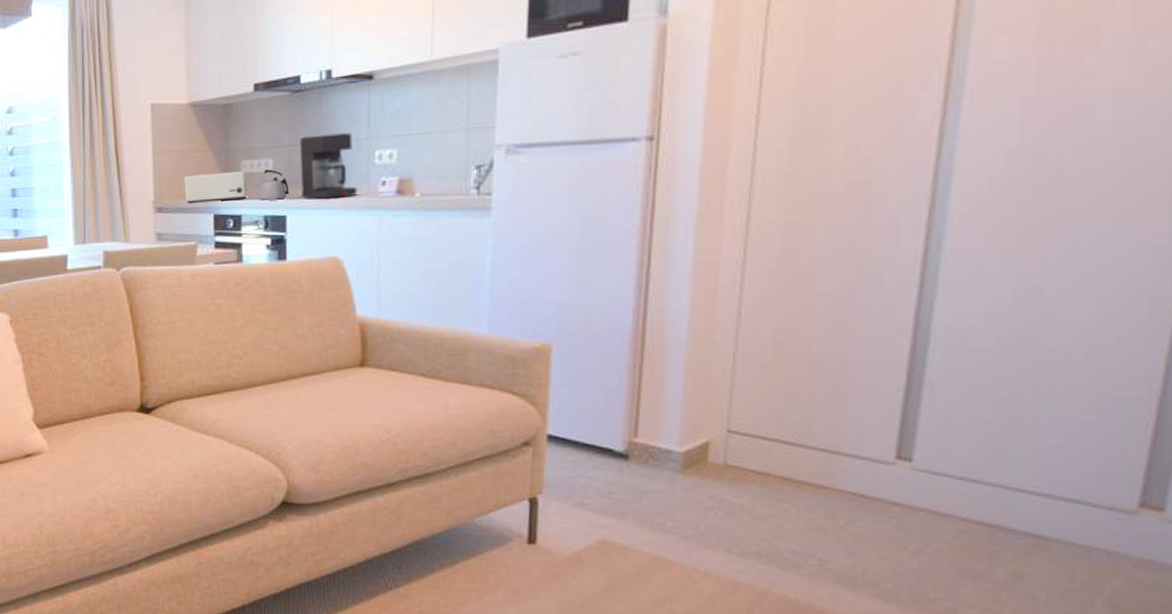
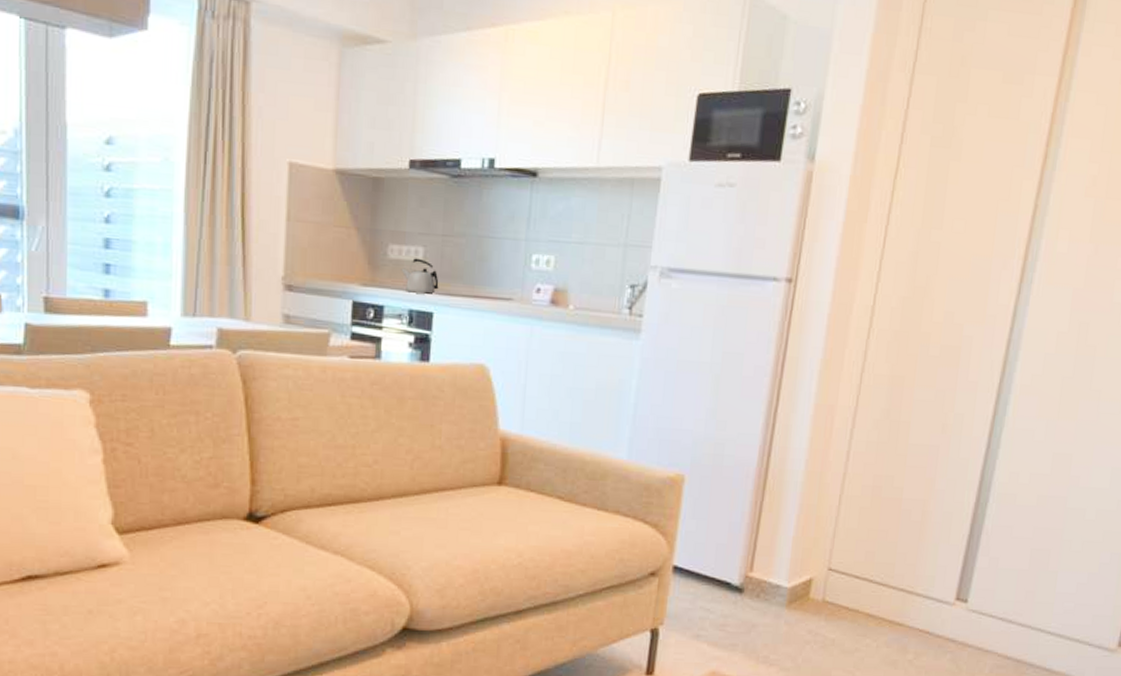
toaster: present [184,171,248,204] -> none [320,252,395,289]
coffee maker: present [299,133,357,200] -> none [452,228,511,301]

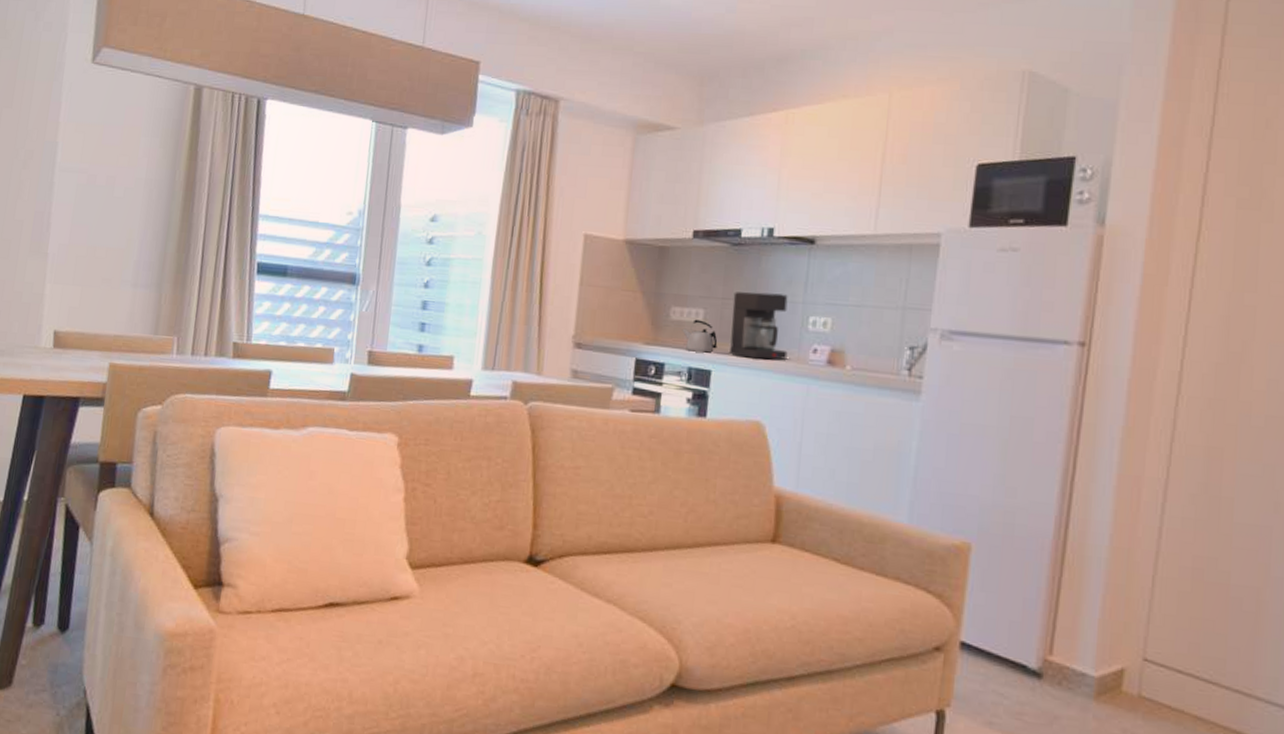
coffee maker: none [452,228,511,301] -> present [730,292,788,360]

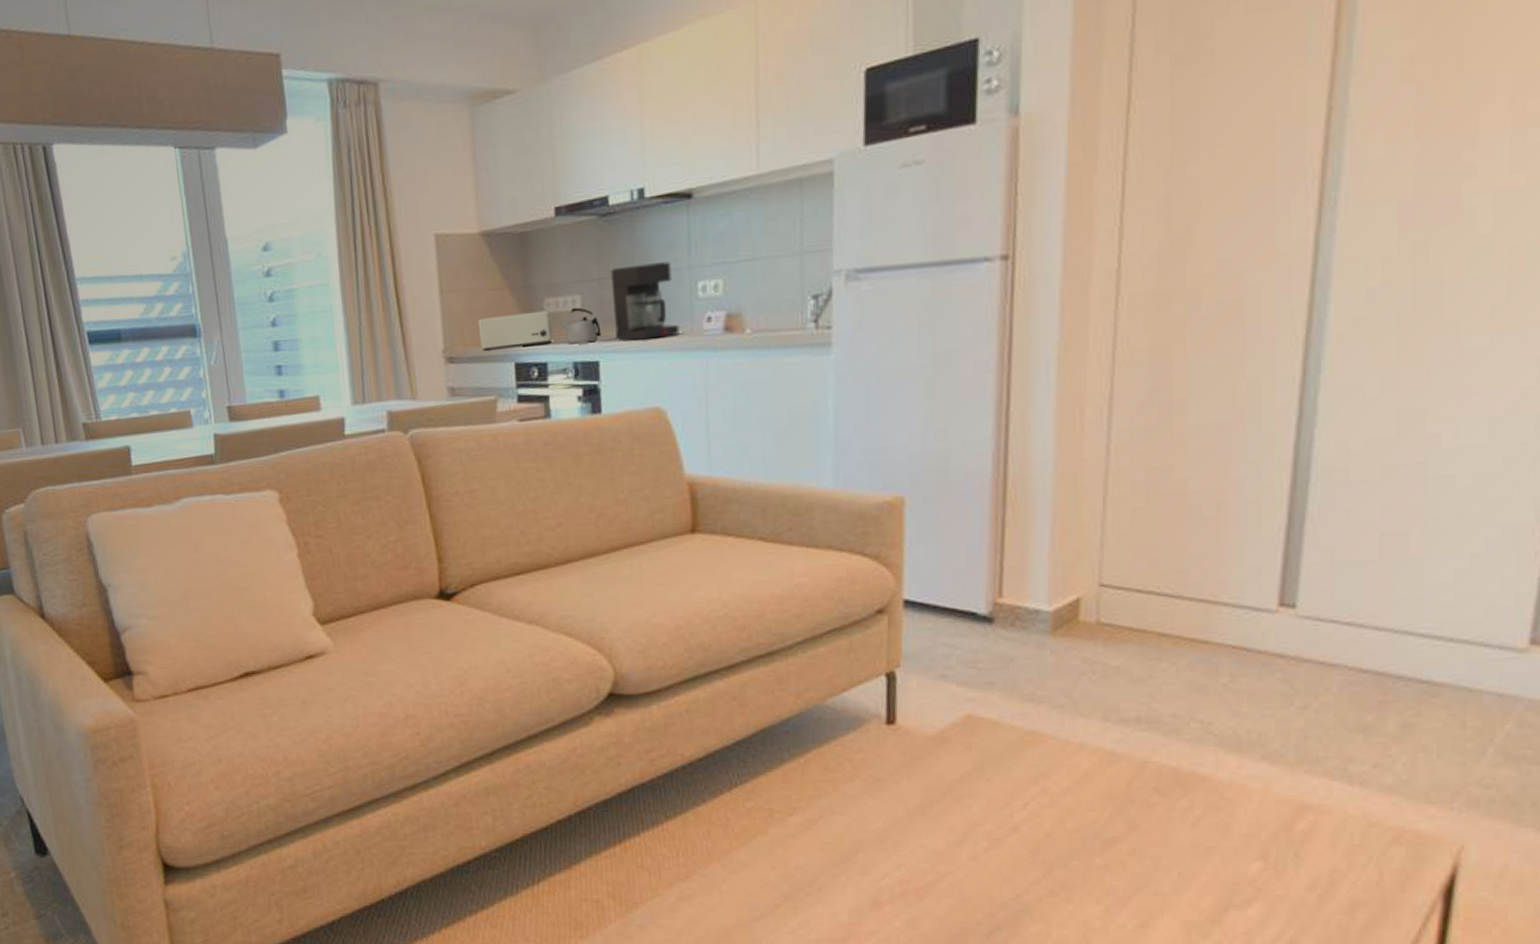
toaster: none [608,314,677,348] -> present [477,310,553,352]

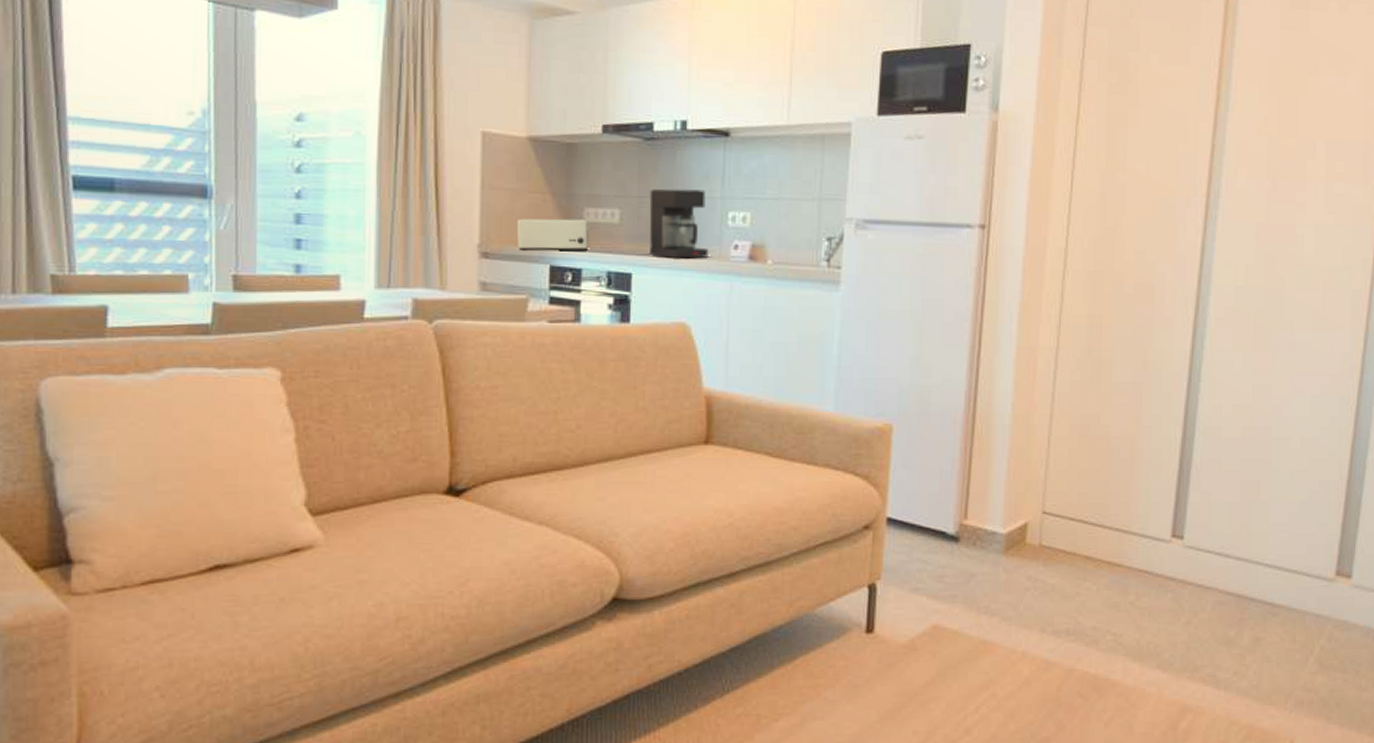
kettle: present [560,307,602,345] -> none [598,220,637,256]

